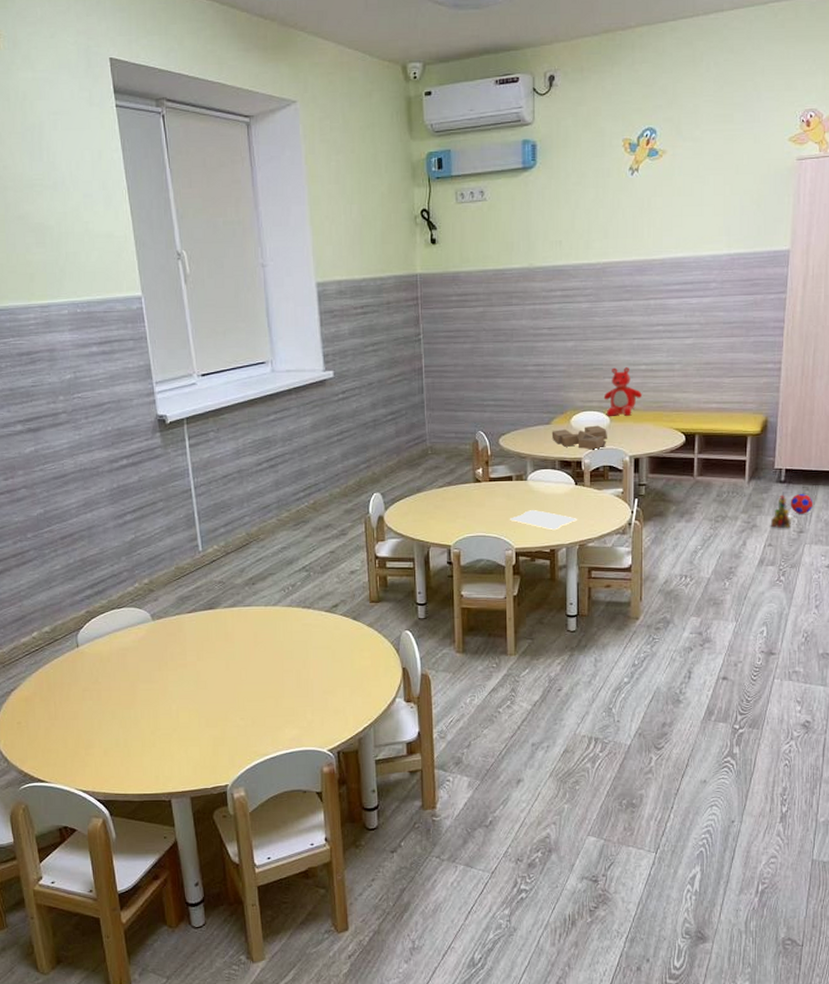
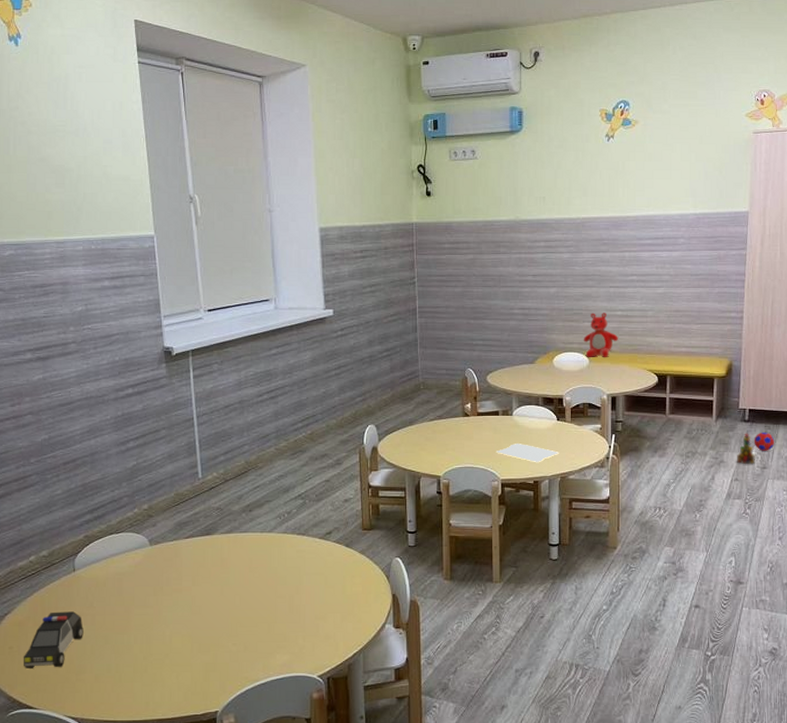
toy car: none [31,687,90,743] -> present [23,611,84,668]
toy blocks: present [551,425,607,450] -> none [535,365,587,388]

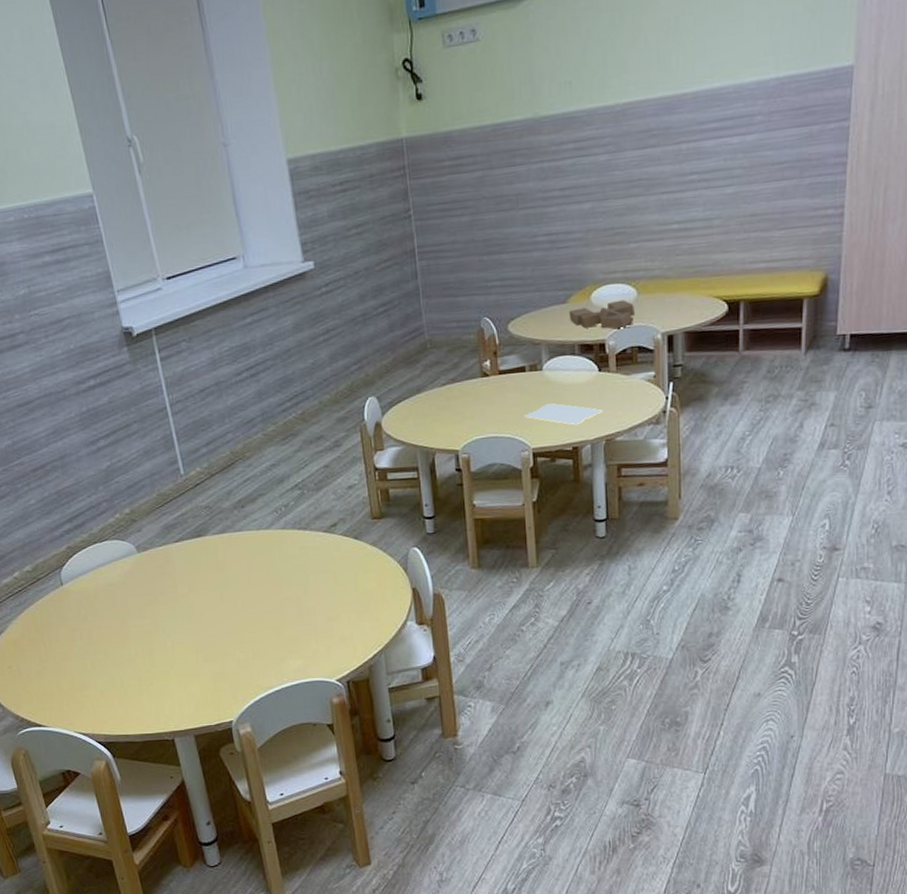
toy car: present [23,611,84,668] -> none [23,627,82,687]
toy blocks: none [535,365,587,388] -> present [568,299,635,330]
stuffed toy: present [583,313,618,358] -> none [628,228,674,289]
building blocks: present [737,433,756,465] -> none [833,365,859,405]
toy ball: present [754,432,775,451] -> none [856,361,885,386]

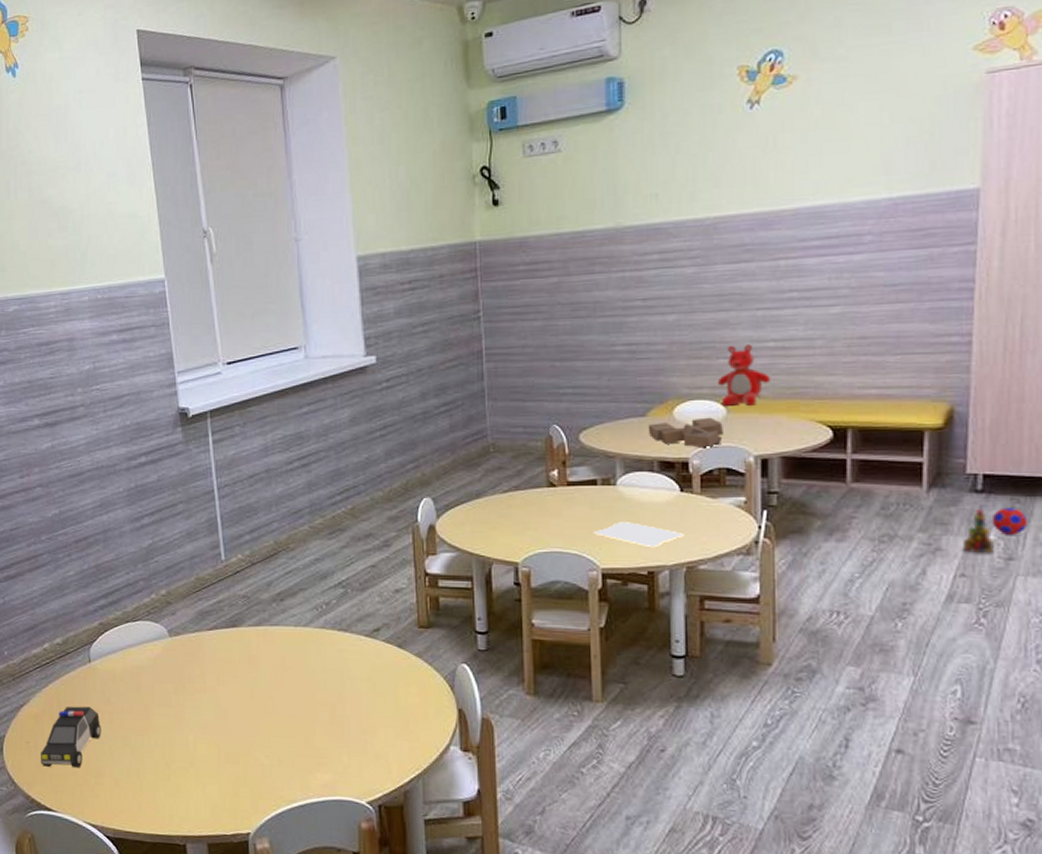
toy car: none [23,627,82,687] -> present [40,706,101,767]
stuffed toy: none [628,228,674,289] -> present [717,345,770,407]
building blocks: none [833,365,859,405] -> present [963,508,996,554]
toy ball: none [856,361,885,386] -> present [991,507,1028,535]

